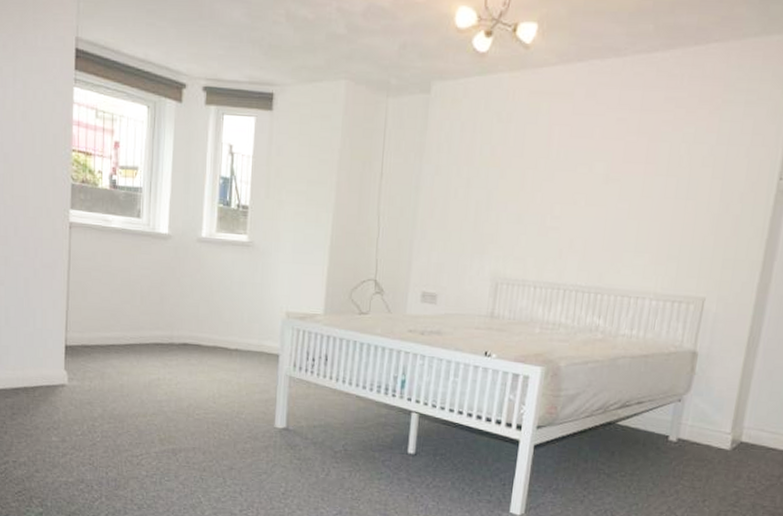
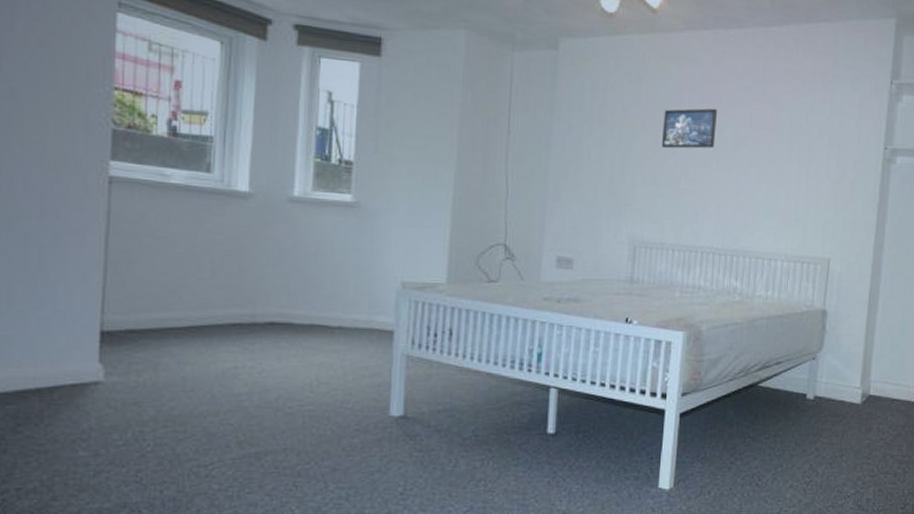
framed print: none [528,143,588,186] -> present [661,108,717,149]

